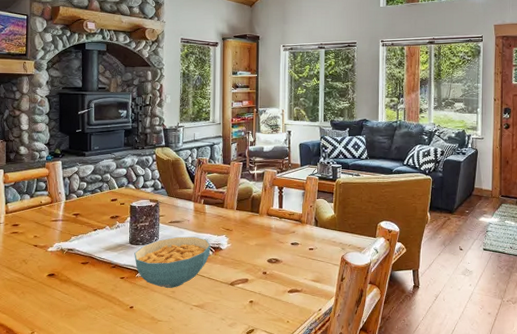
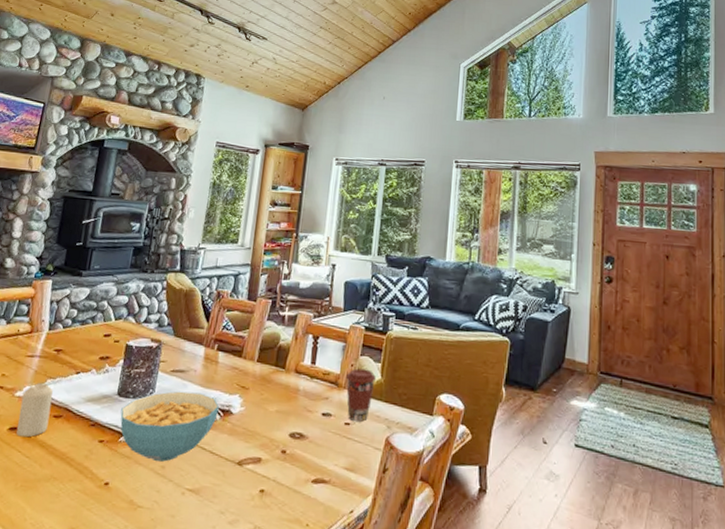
candle: none [54,240,78,280] -> present [16,383,53,437]
coffee cup: none [307,208,331,247] -> present [346,368,377,422]

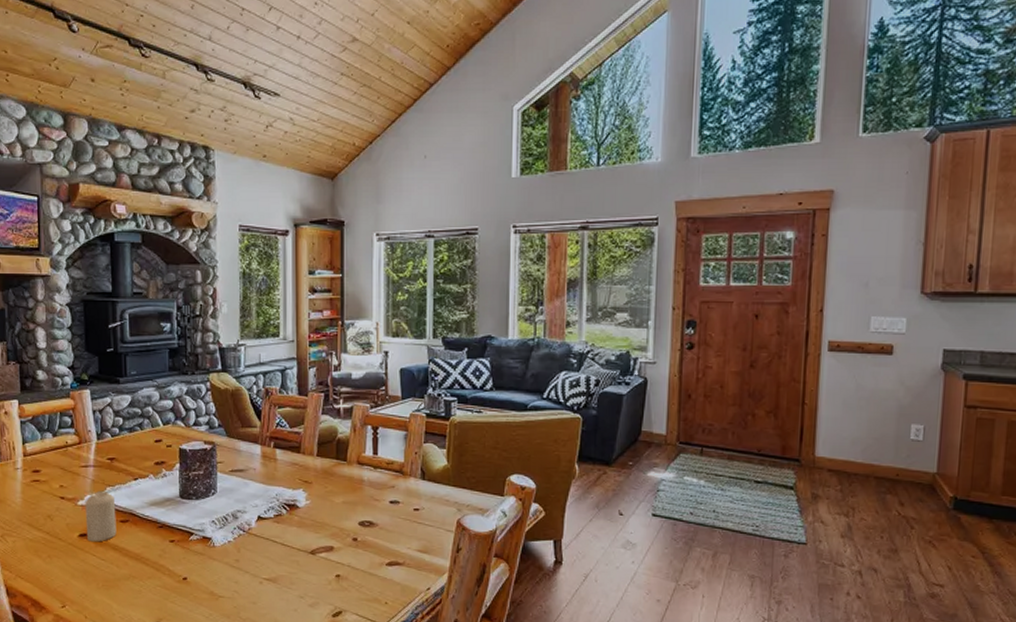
cereal bowl: present [120,391,219,462] -> none [186,489,284,556]
coffee cup: present [346,368,377,422] -> none [411,455,443,507]

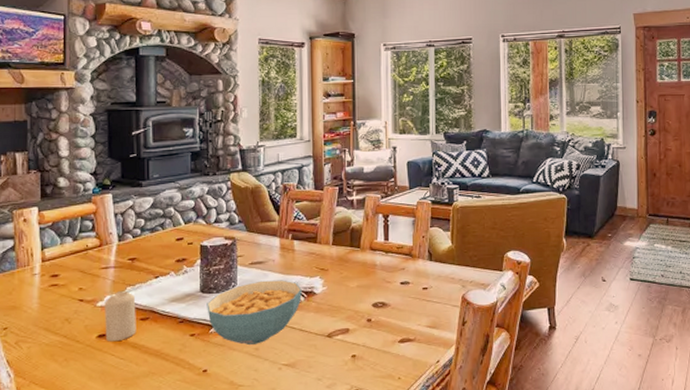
cereal bowl: none [186,489,284,556] -> present [207,280,302,345]

